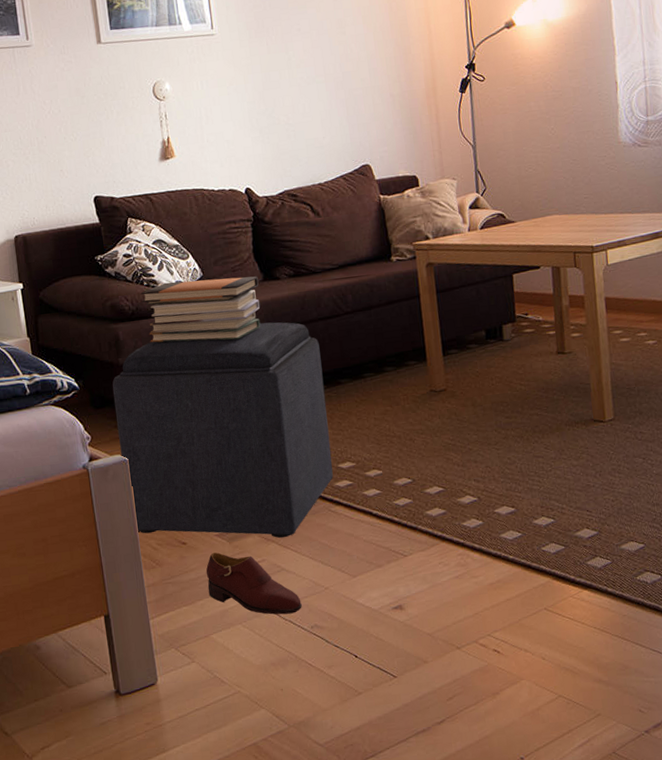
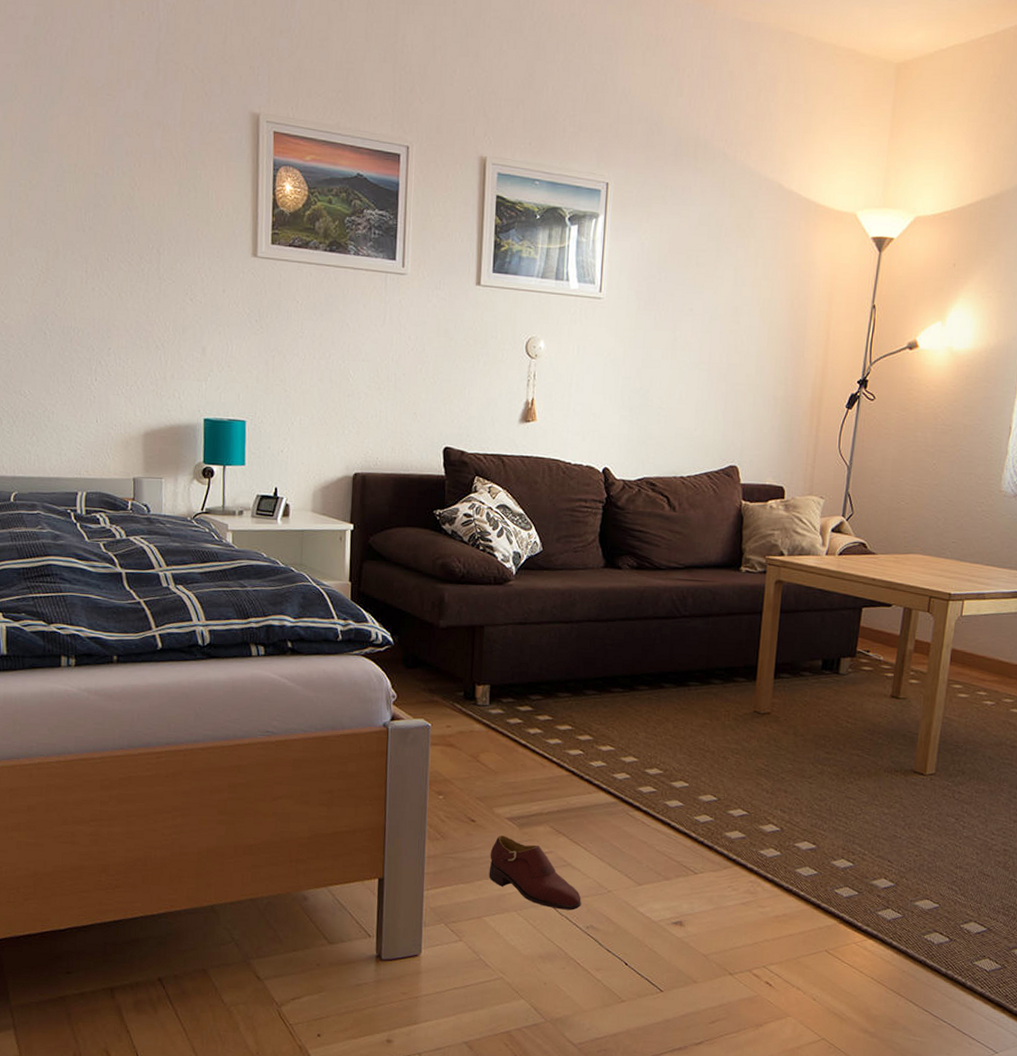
ottoman: present [112,322,333,538] -> none [425,609,649,833]
book stack: present [140,276,261,343] -> none [474,551,599,624]

